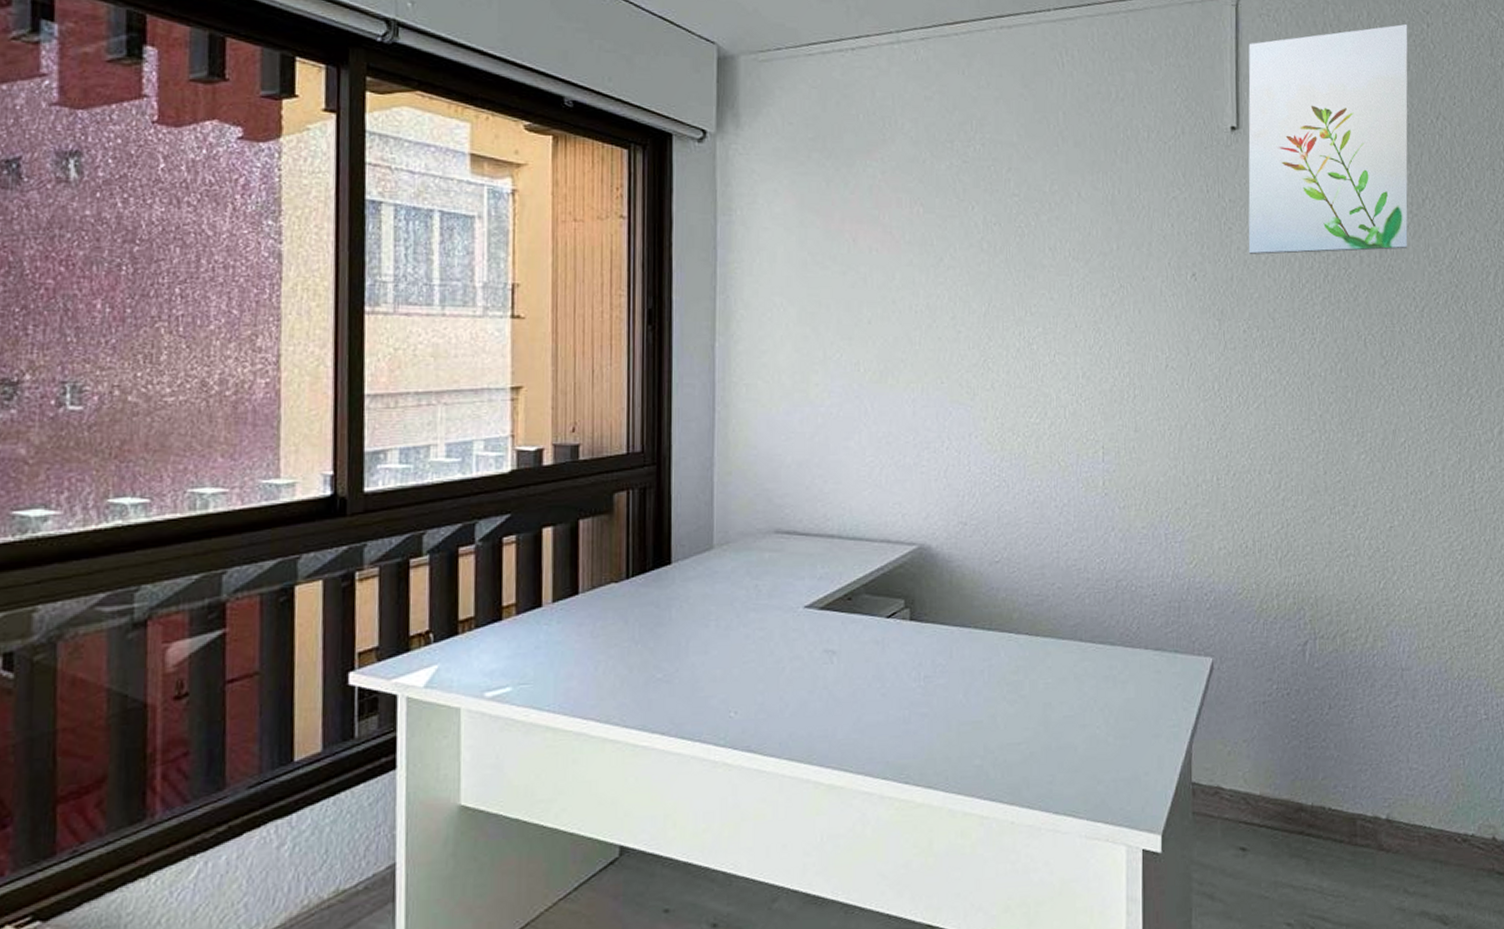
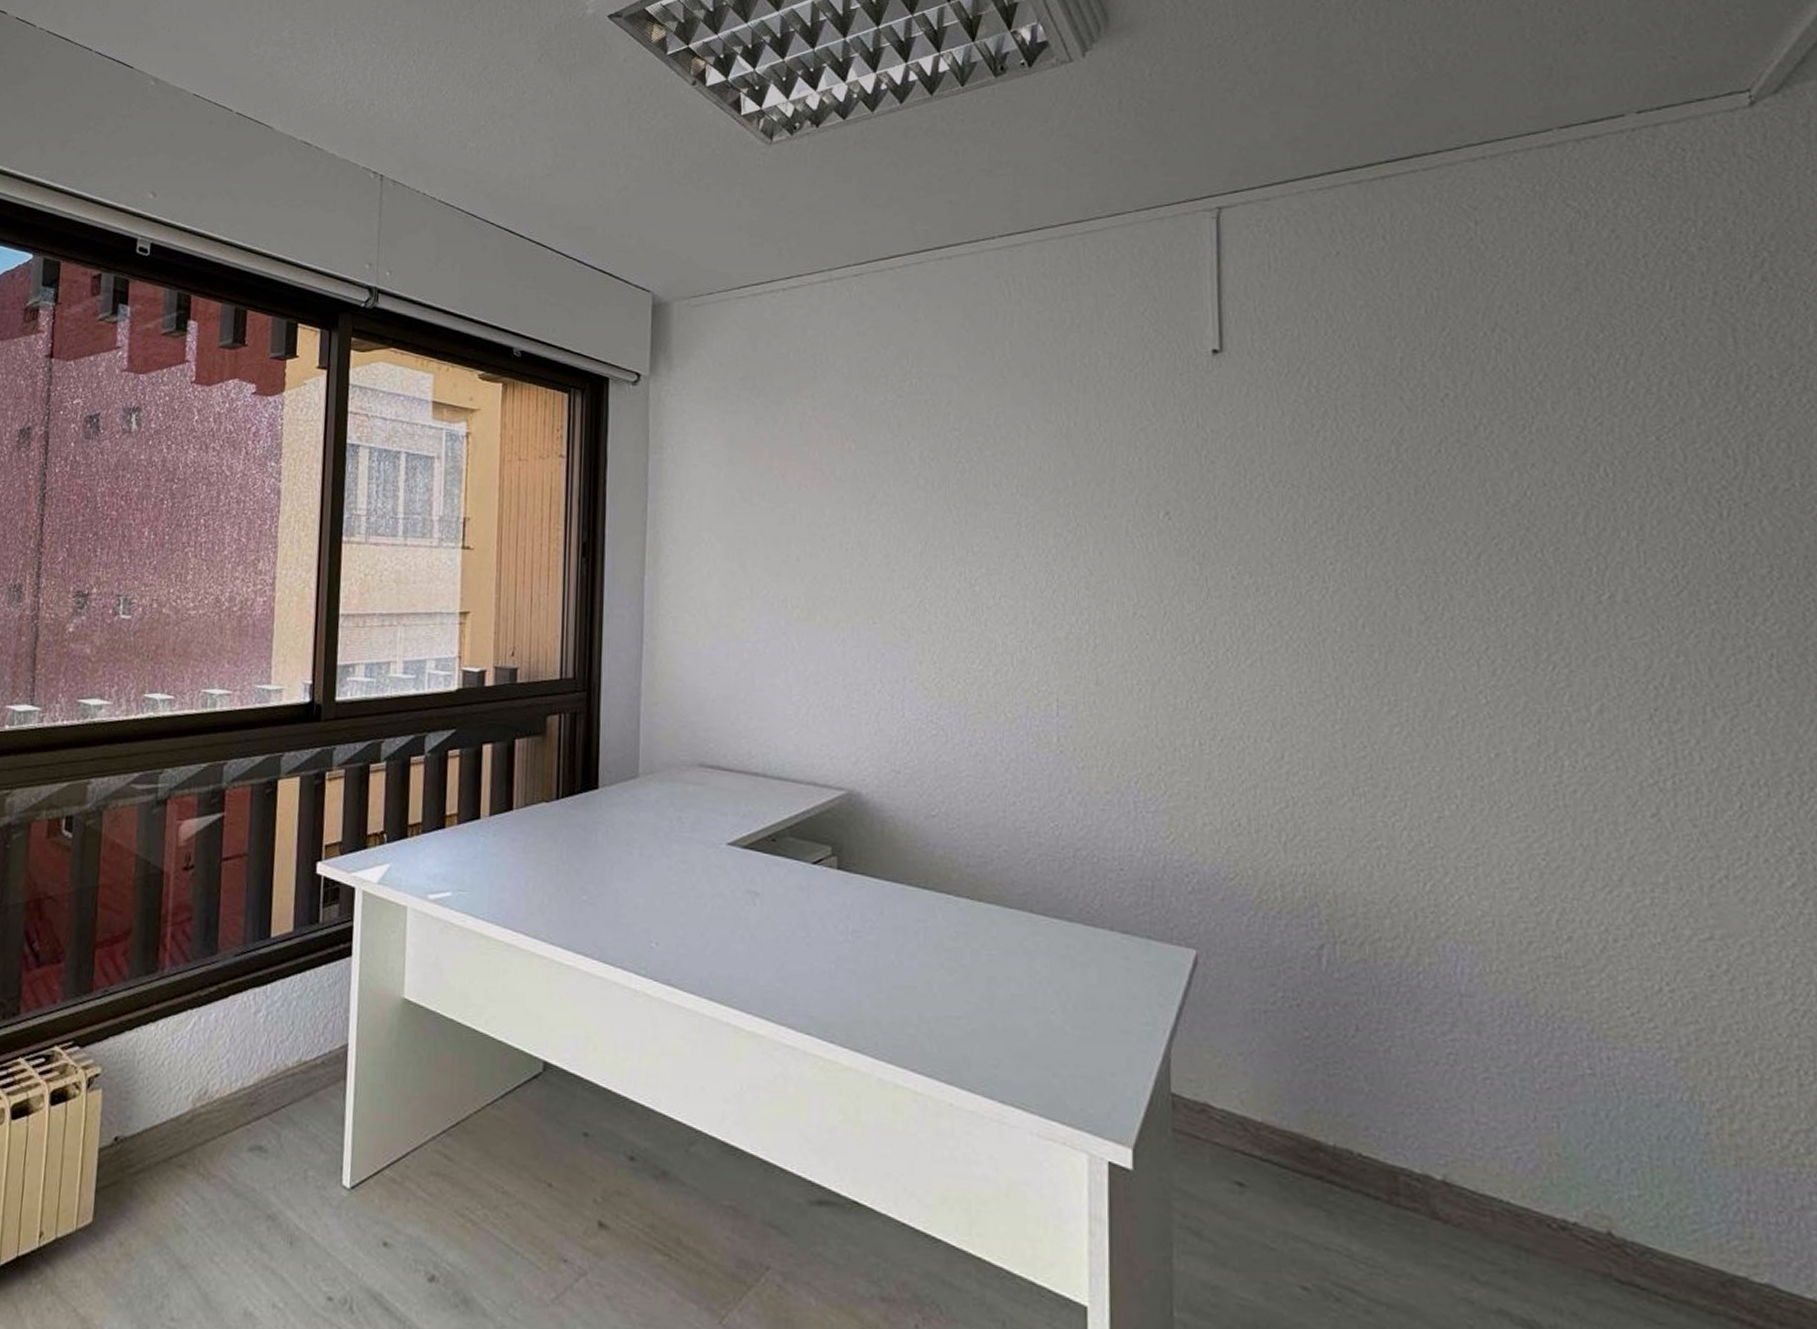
wall art: present [1248,23,1408,255] -> none [1233,223,1455,491]

